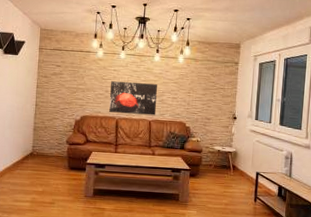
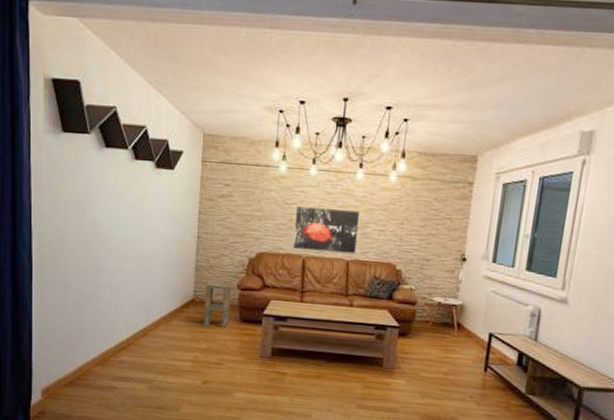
side table: none [40,139,62,174] -> present [203,282,232,327]

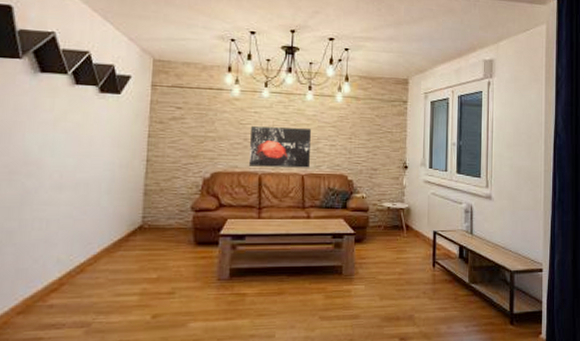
side table: present [203,282,232,327] -> none [153,206,185,254]

